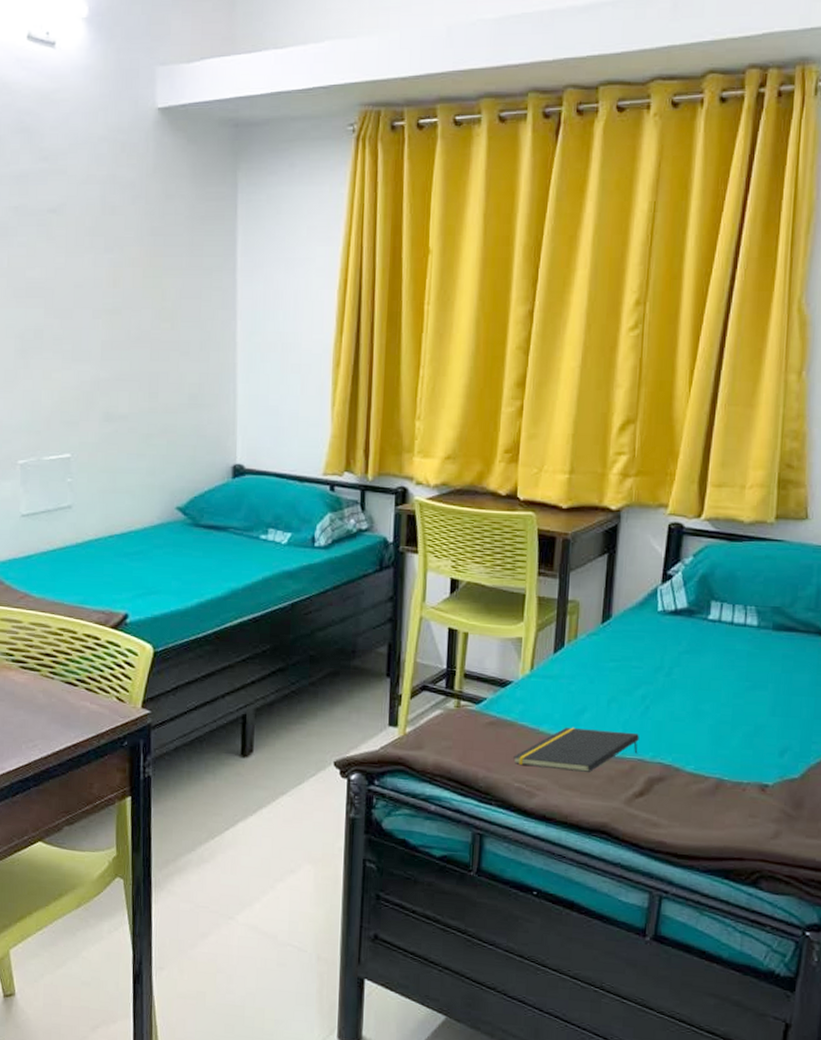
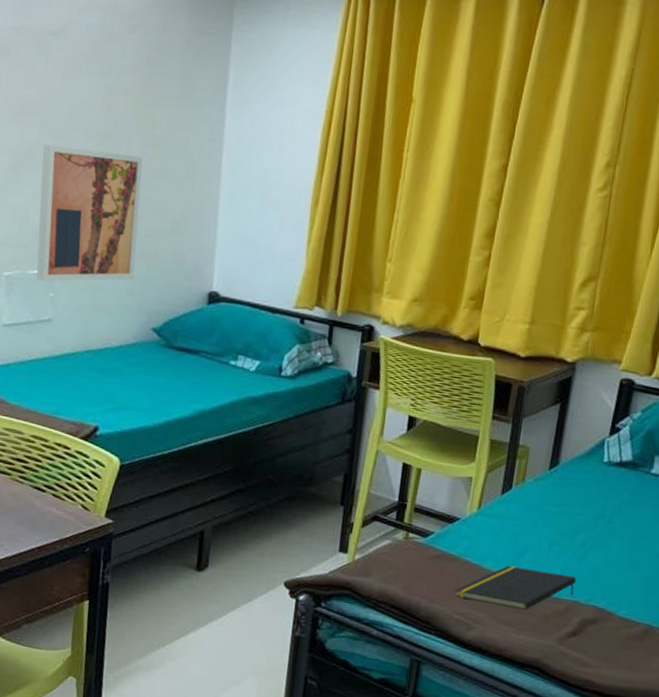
wall art: none [49,325,155,467] -> present [36,144,143,282]

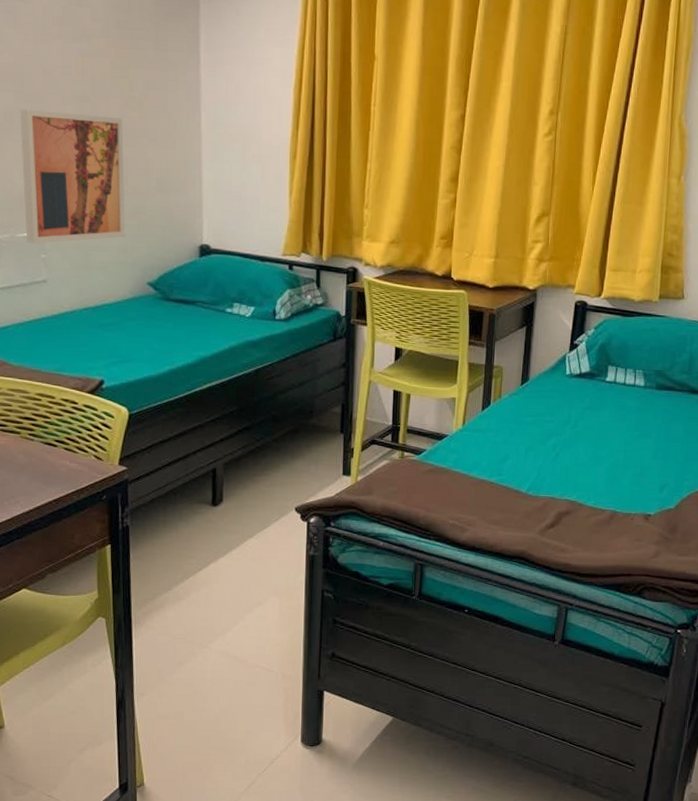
notepad: present [455,566,576,610] -> none [448,472,551,509]

